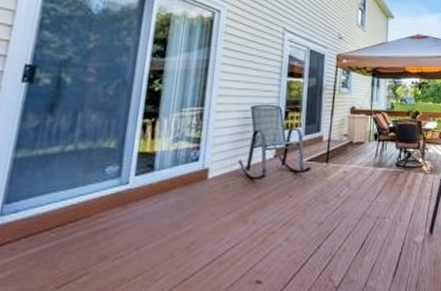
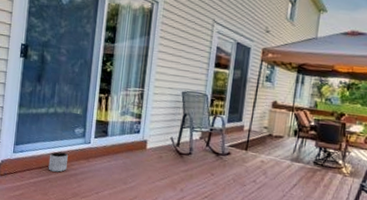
planter: none [60,202,94,232] -> present [48,151,68,172]

